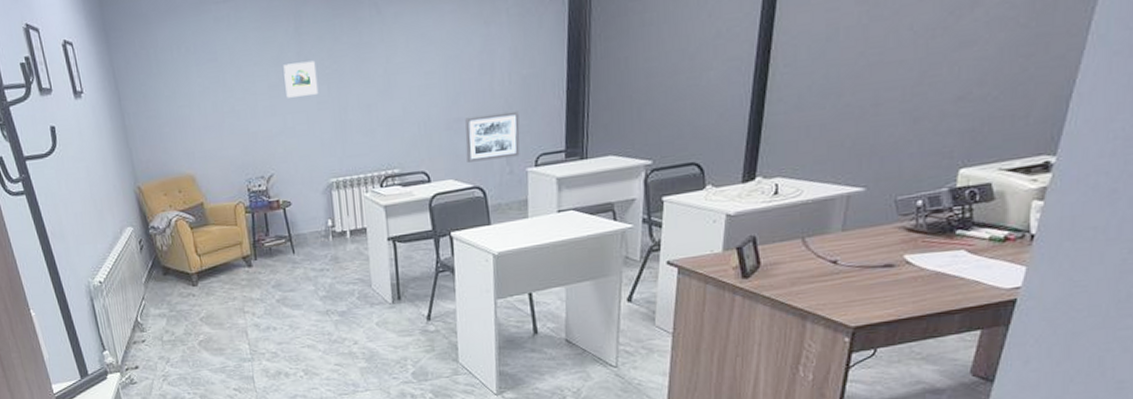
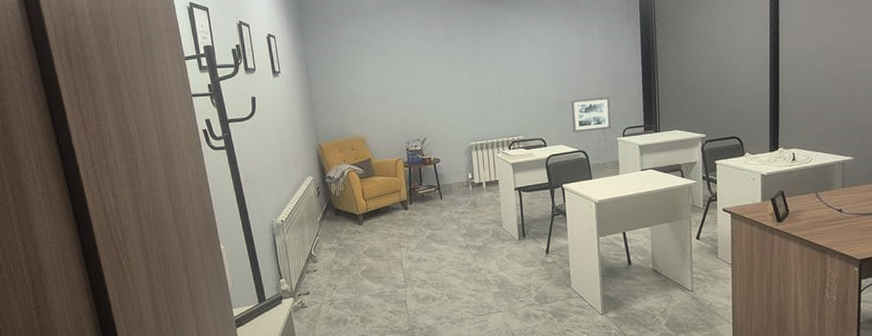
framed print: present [283,60,319,98] -> none [436,56,463,82]

